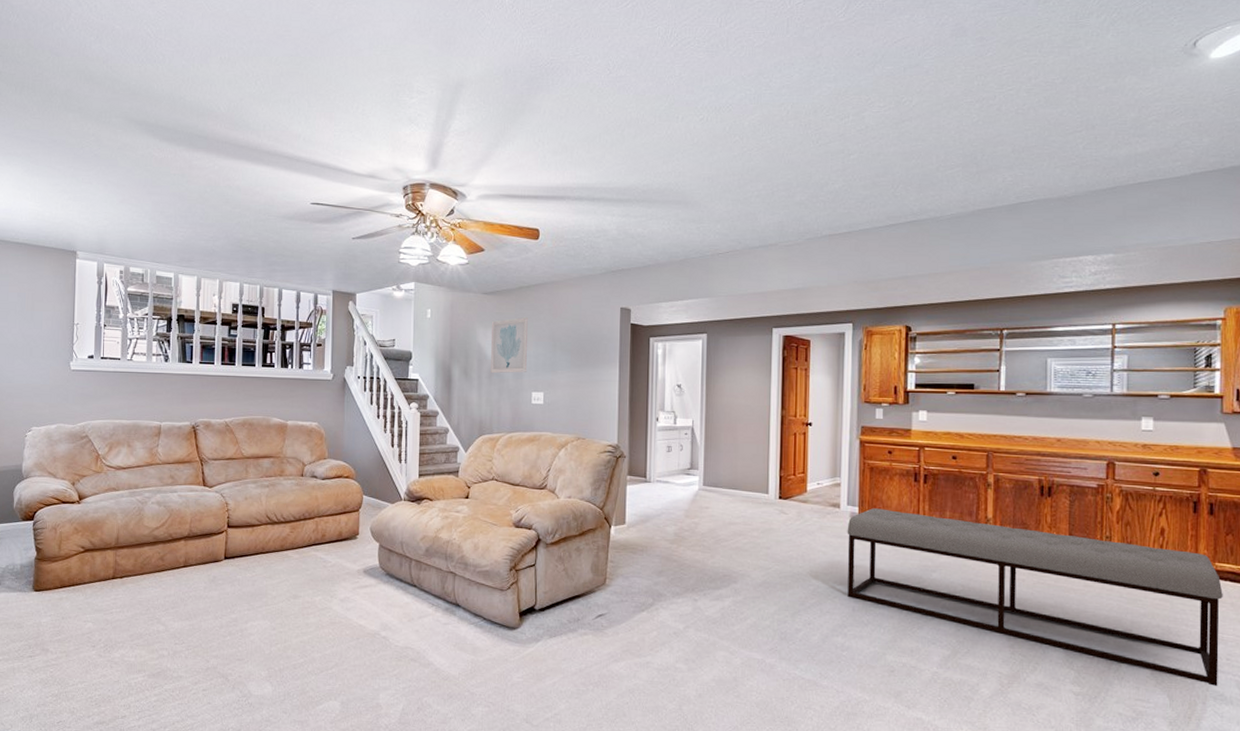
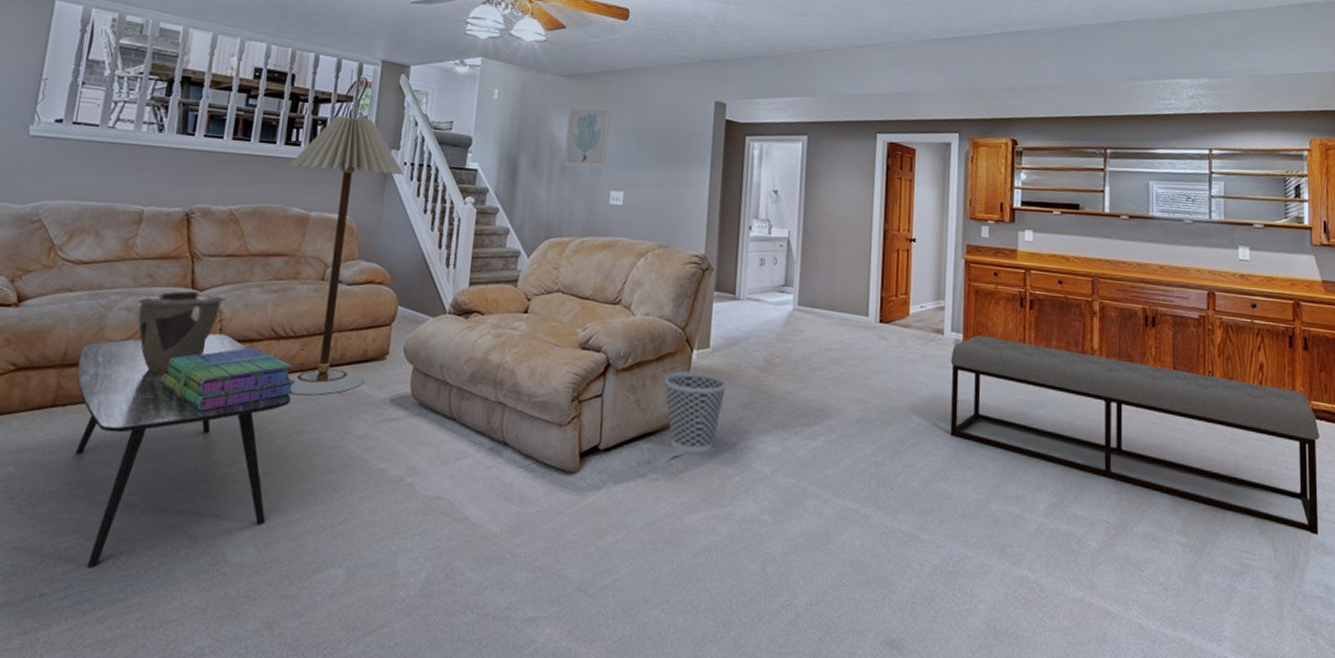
coffee table: none [127,521,287,698] -> present [75,333,291,568]
decorative bowl: none [165,487,230,552] -> present [137,290,226,373]
stack of books: none [188,531,289,581] -> present [160,347,296,411]
floor lamp: none [266,339,359,568] -> present [287,115,404,396]
wastebasket: none [587,544,644,612] -> present [664,370,729,453]

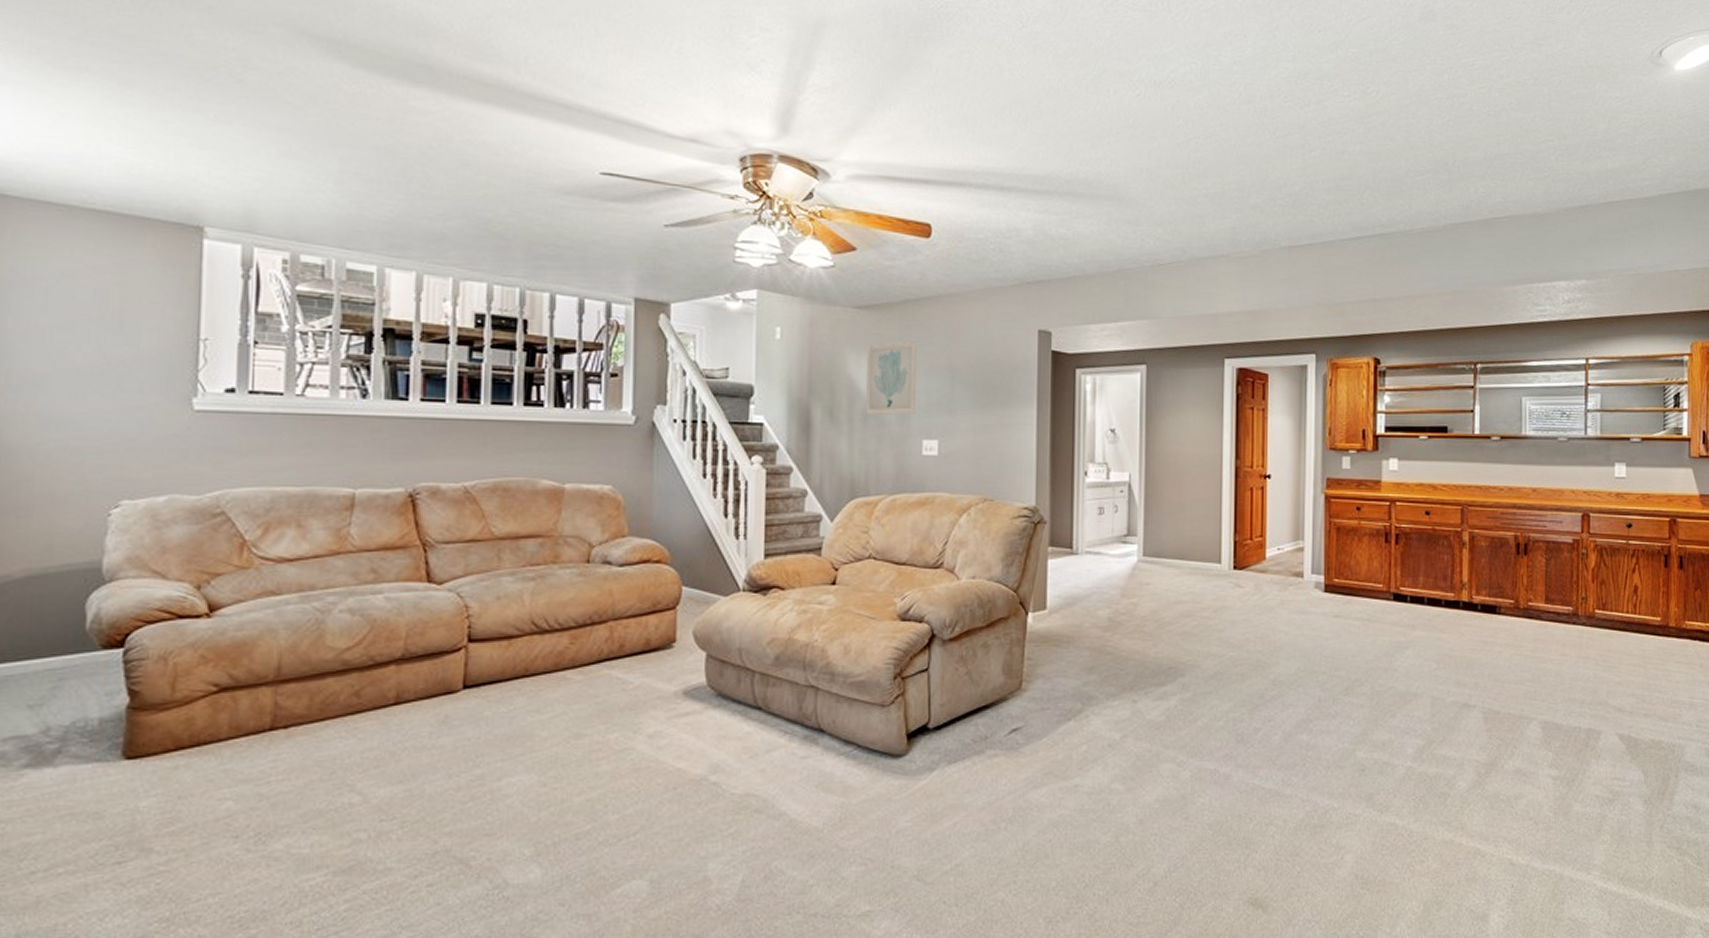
coffee table: present [75,333,291,568] -> none [297,632,564,906]
decorative bowl: present [137,290,226,373] -> none [362,584,472,681]
stack of books: present [160,347,296,411] -> none [403,645,568,721]
floor lamp: present [287,115,404,396] -> none [530,367,675,695]
wastebasket: present [664,370,729,453] -> none [997,636,1070,724]
bench: present [950,335,1320,535] -> none [1311,576,1693,756]

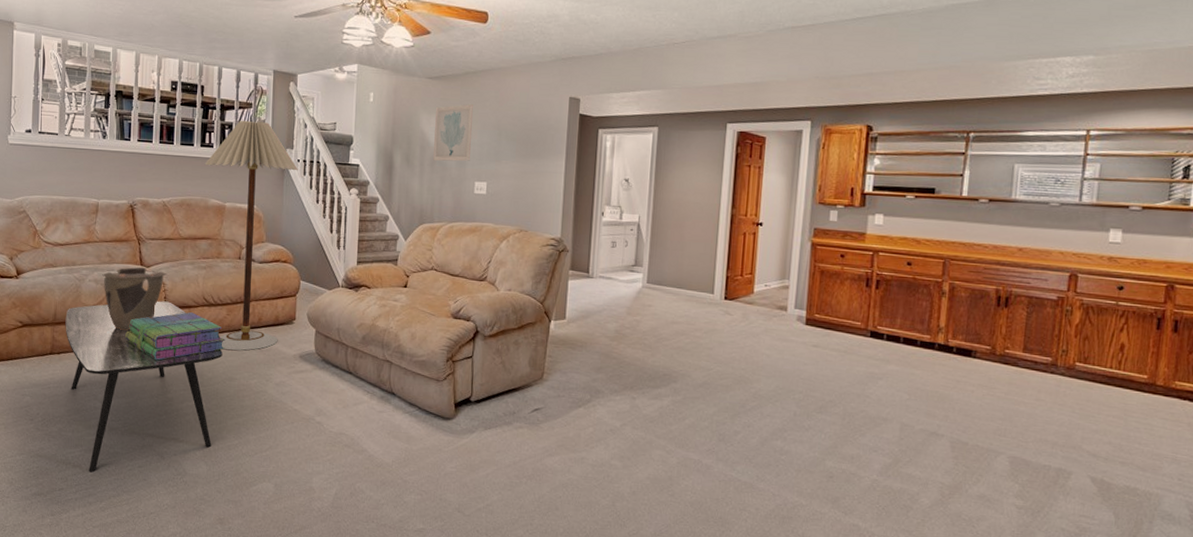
coffee table: none [297,632,564,906] -> present [65,301,223,472]
decorative bowl: none [362,584,472,681] -> present [102,267,167,331]
stack of books: none [403,645,568,721] -> present [125,312,225,361]
floor lamp: none [530,367,675,695] -> present [204,120,298,351]

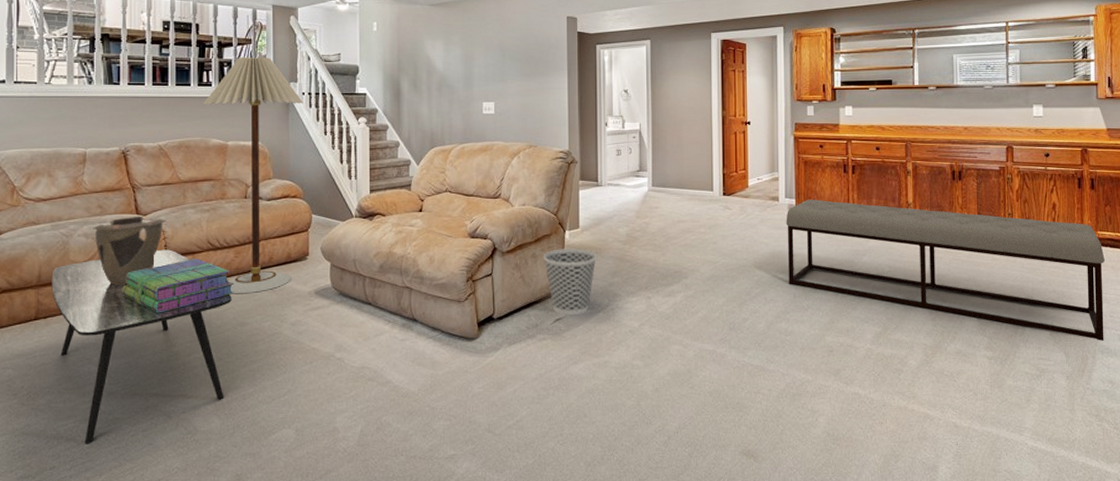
wall art: present [433,104,473,162] -> none [440,28,477,85]
wastebasket: none [525,338,583,407] -> present [543,248,598,315]
bench: none [789,312,1181,506] -> present [786,199,1105,341]

